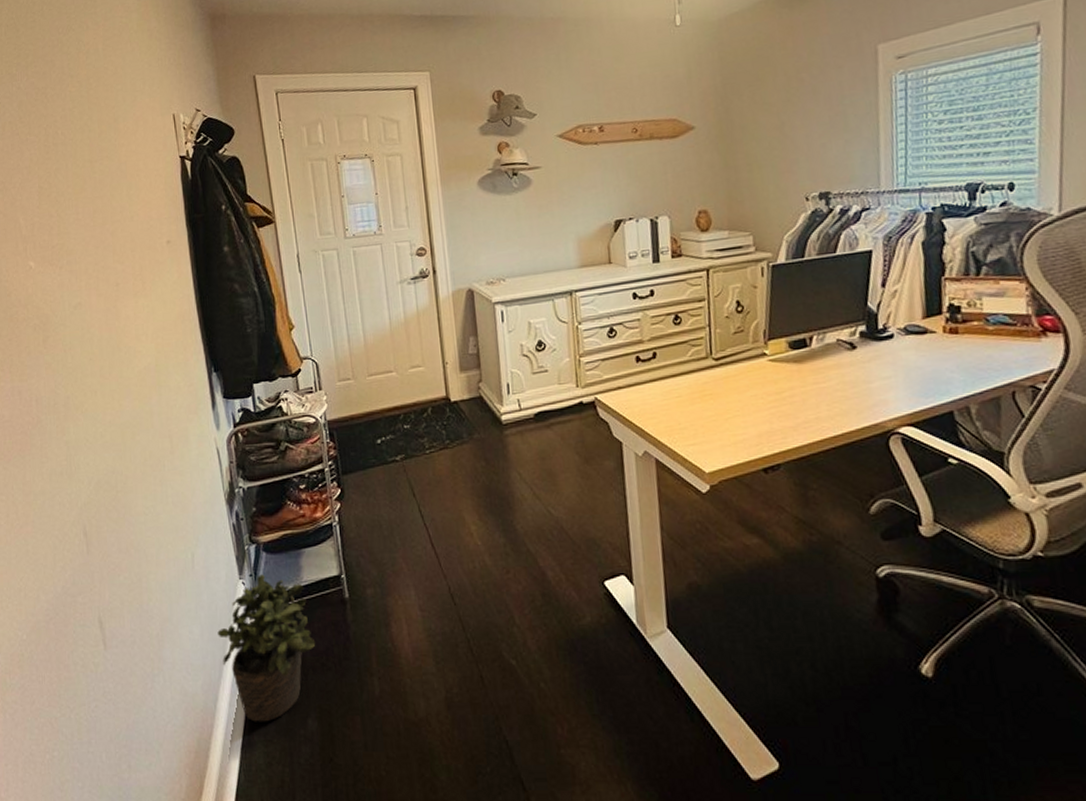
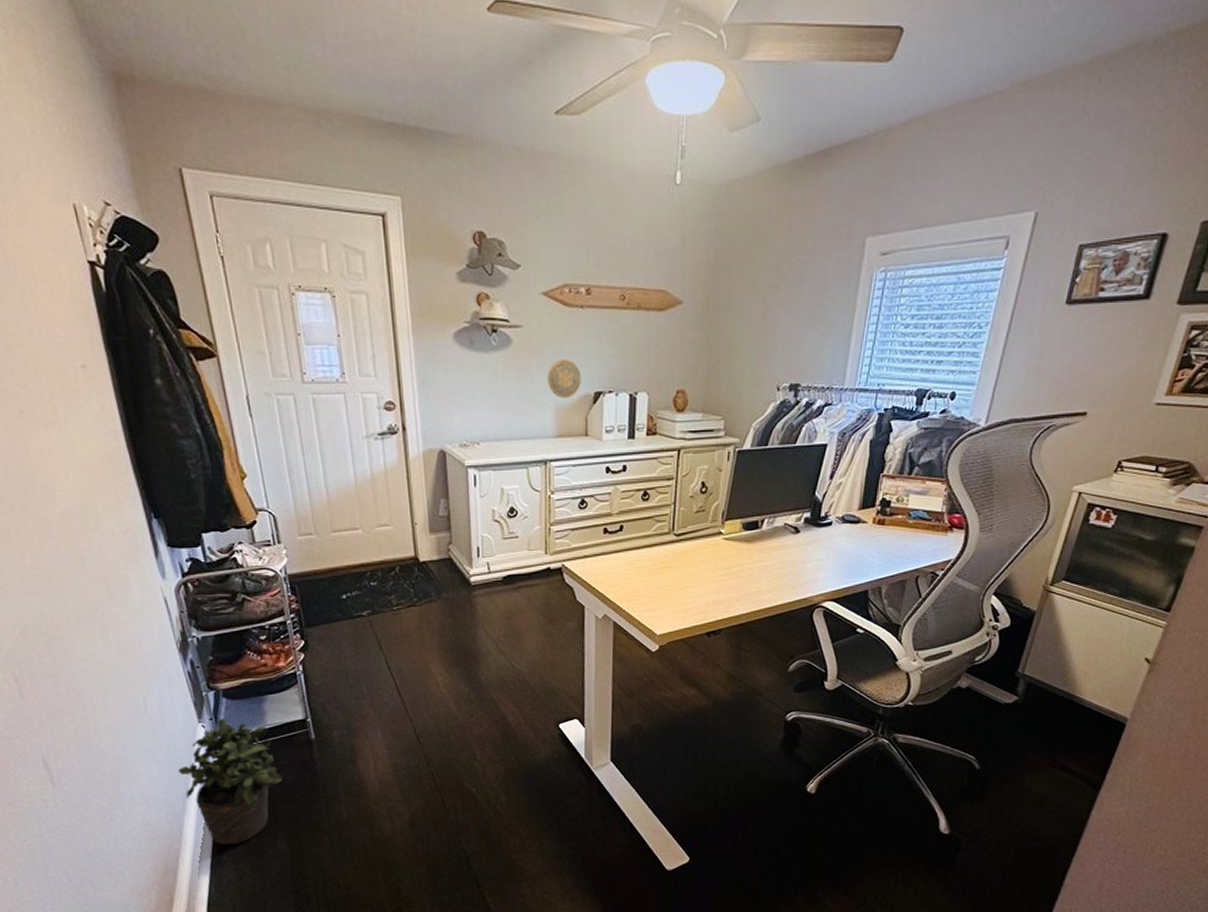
decorative plate: none [567,192,601,230] -> present [547,358,581,398]

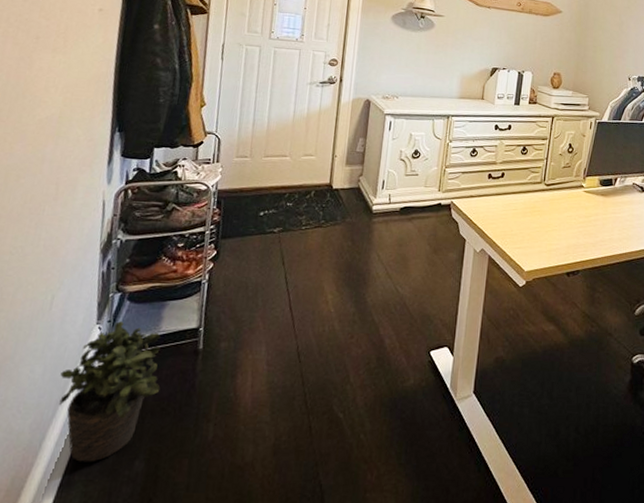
decorative plate: present [547,358,581,398] -> none [457,41,483,70]

